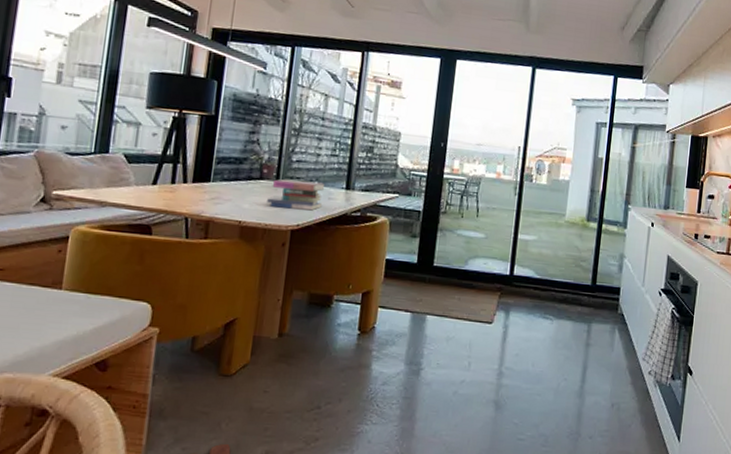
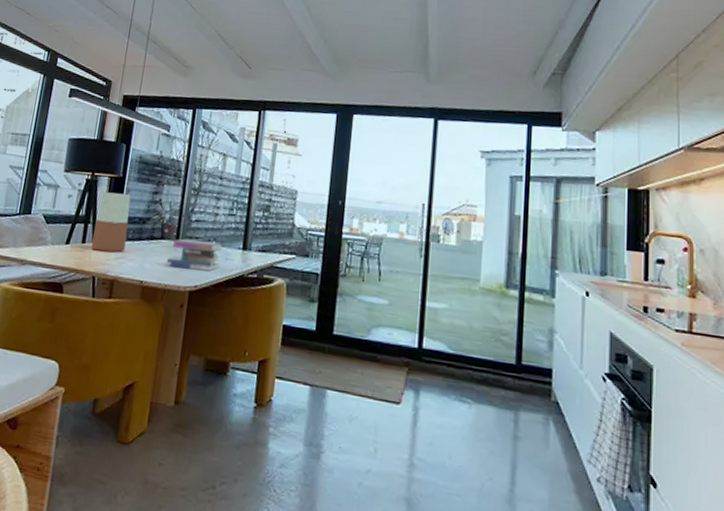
vase: none [181,130,225,193] -> present [90,192,131,253]

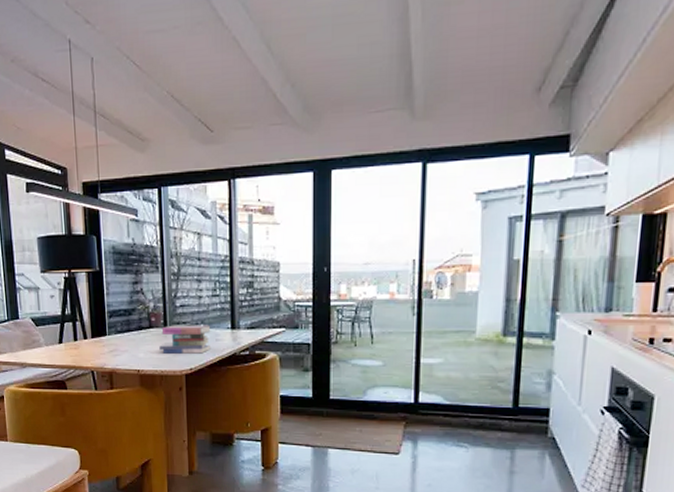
vase: present [90,192,131,253] -> none [81,288,116,346]

